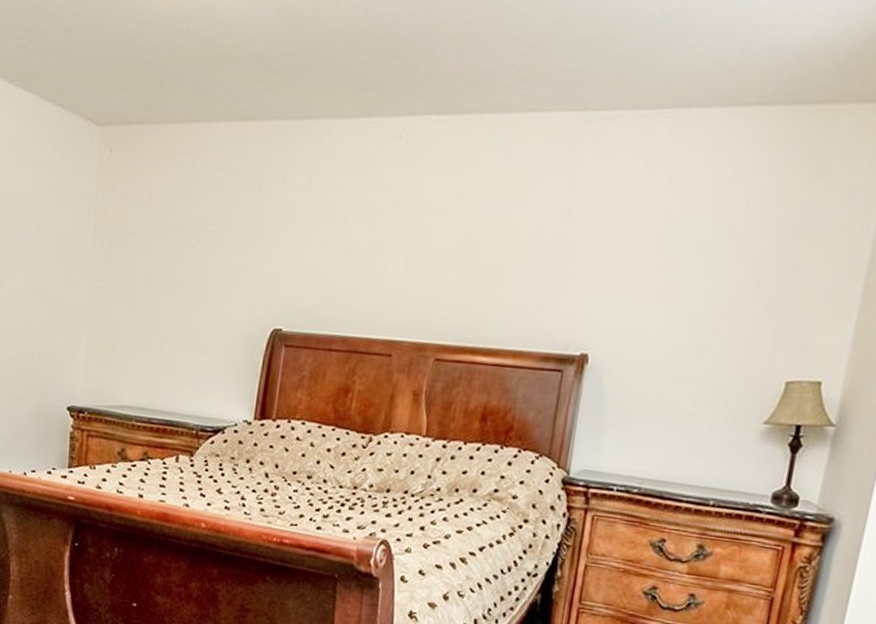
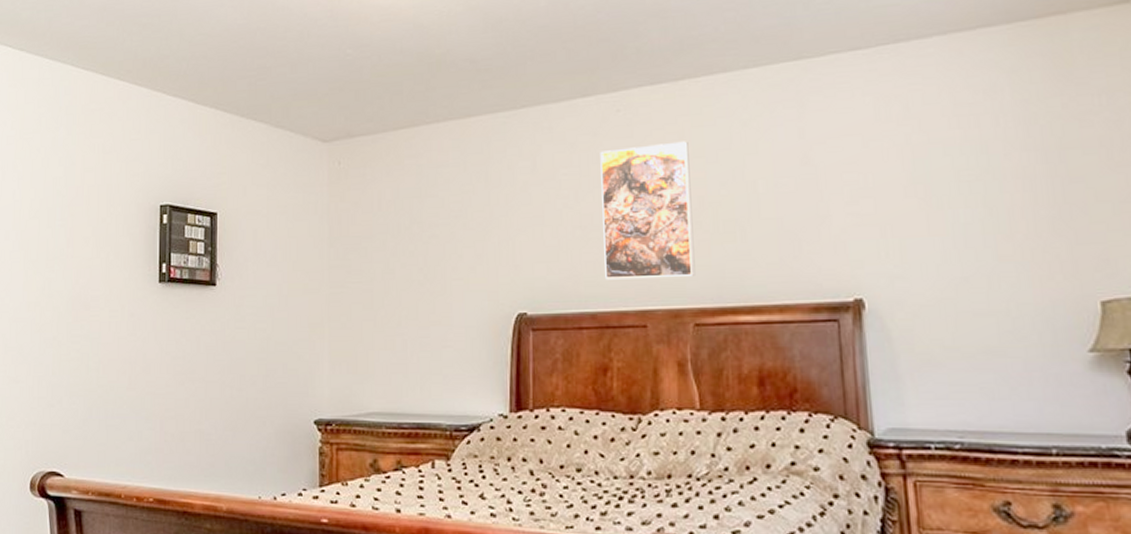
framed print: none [361,177,462,314] -> present [600,141,696,280]

